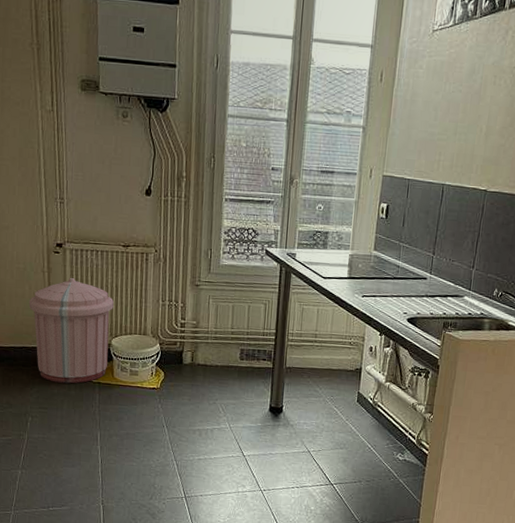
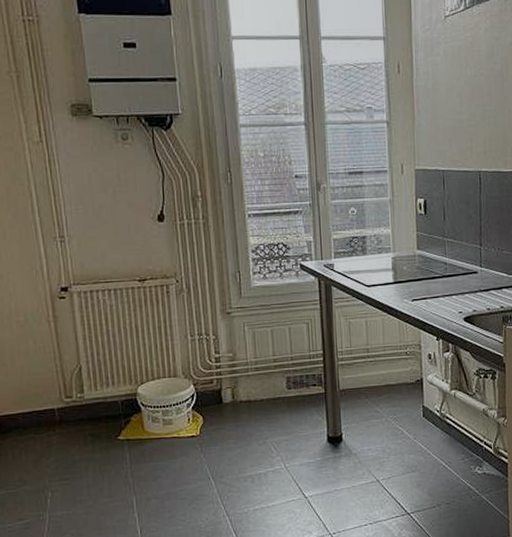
trash can: present [28,278,114,384] -> none [34,324,136,447]

